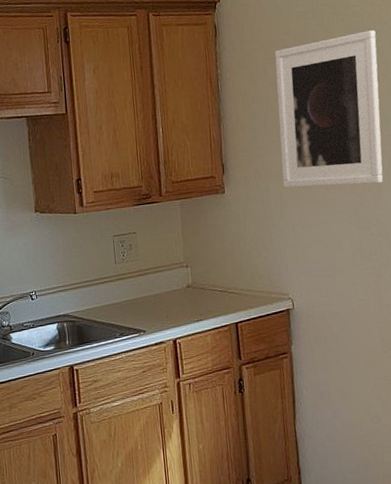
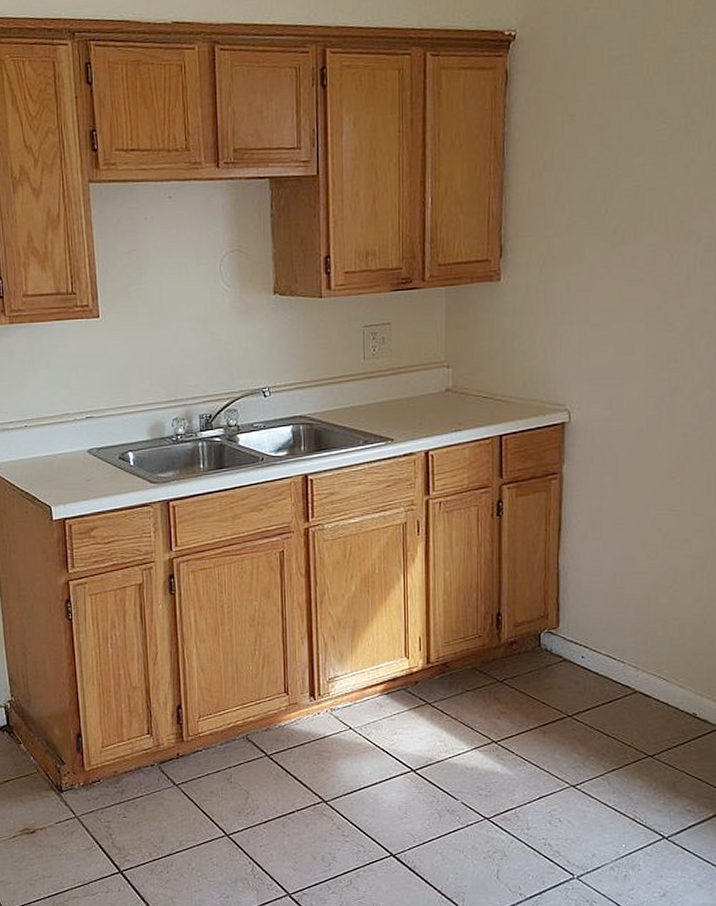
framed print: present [275,30,383,188] -> none [572,83,706,278]

